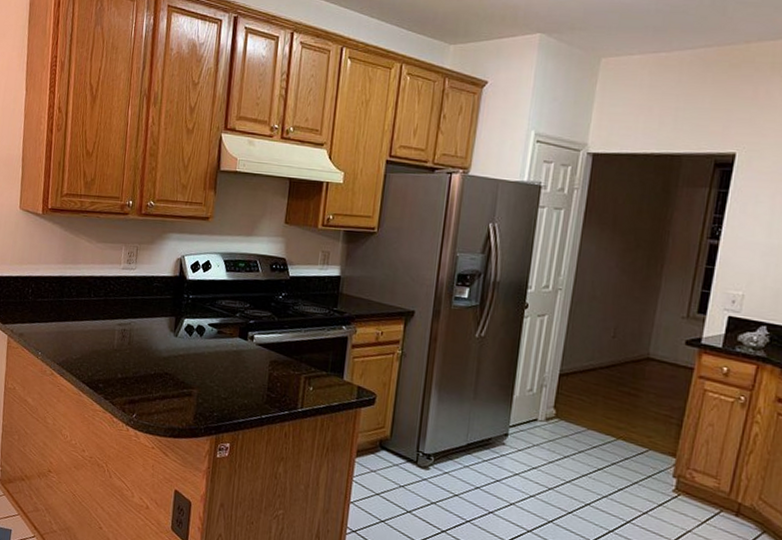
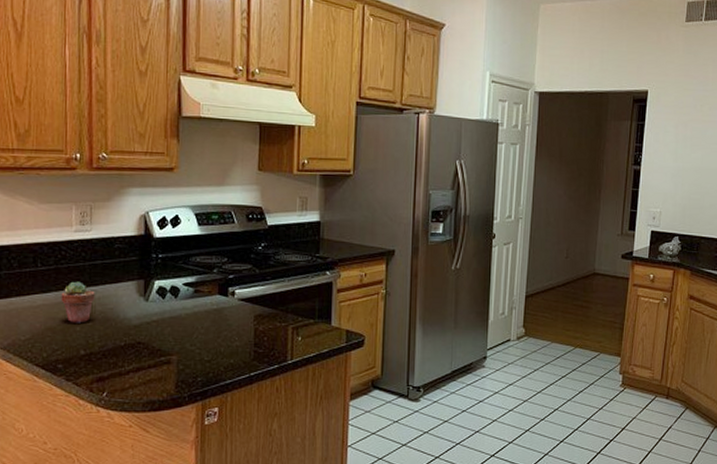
potted succulent: none [106,312,134,350] -> present [61,281,95,323]

